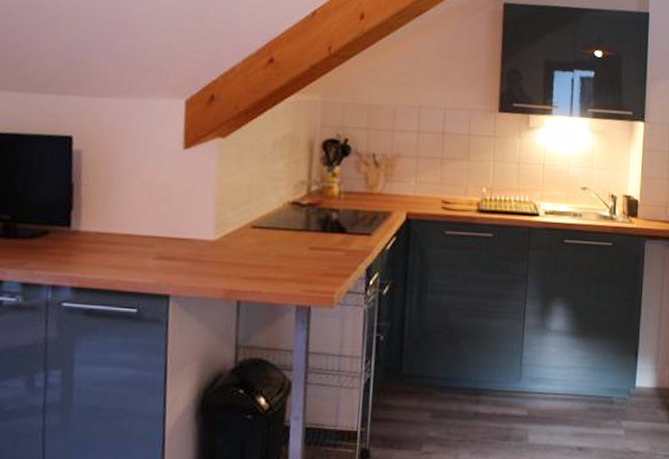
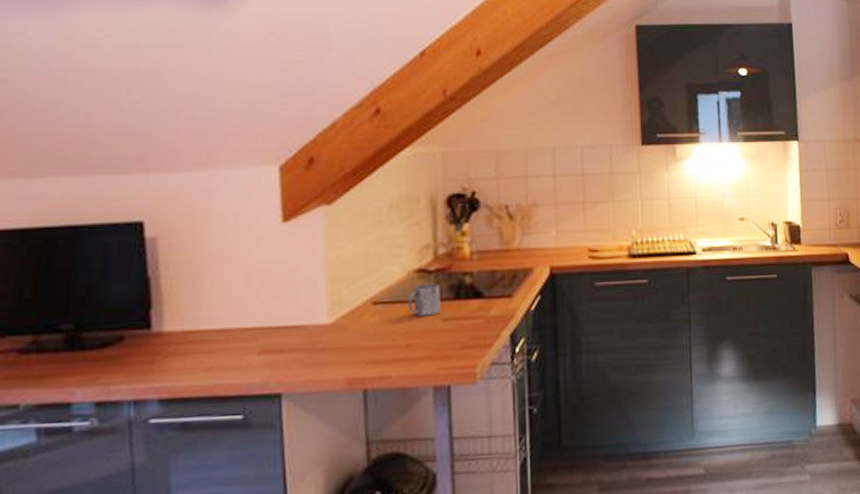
mug: none [281,215,310,244] -> present [409,283,441,317]

